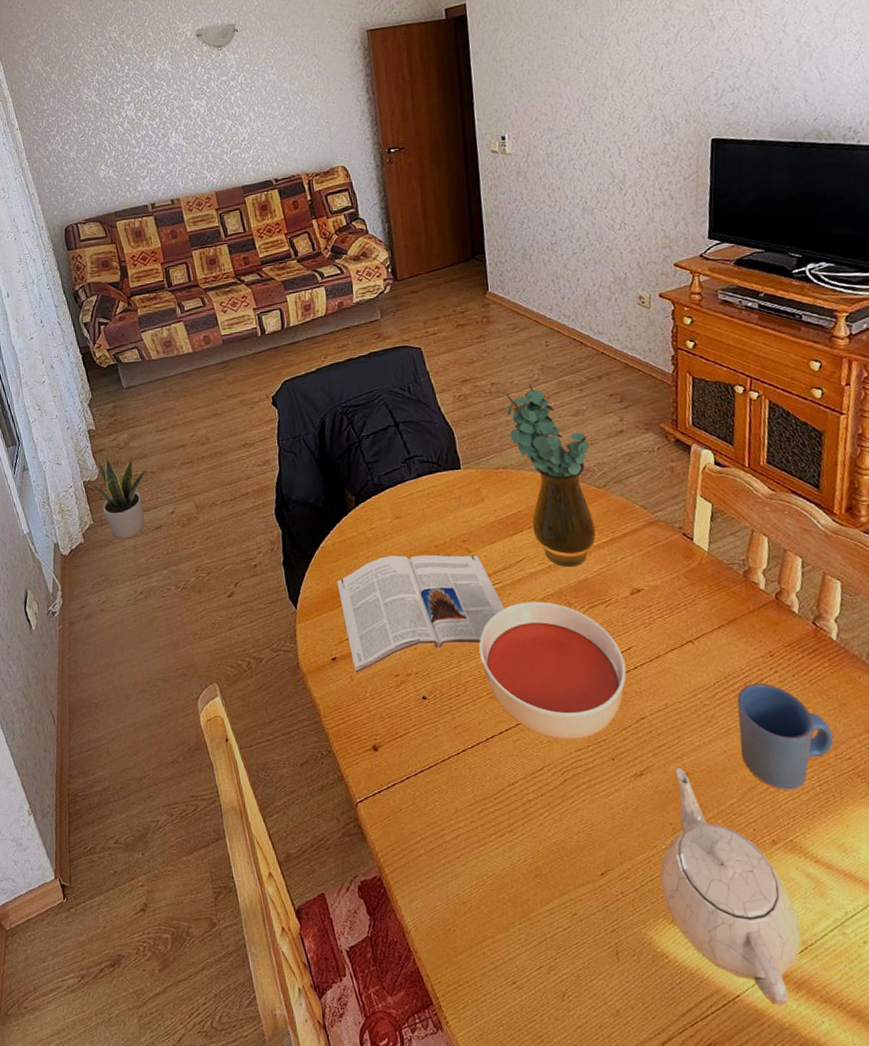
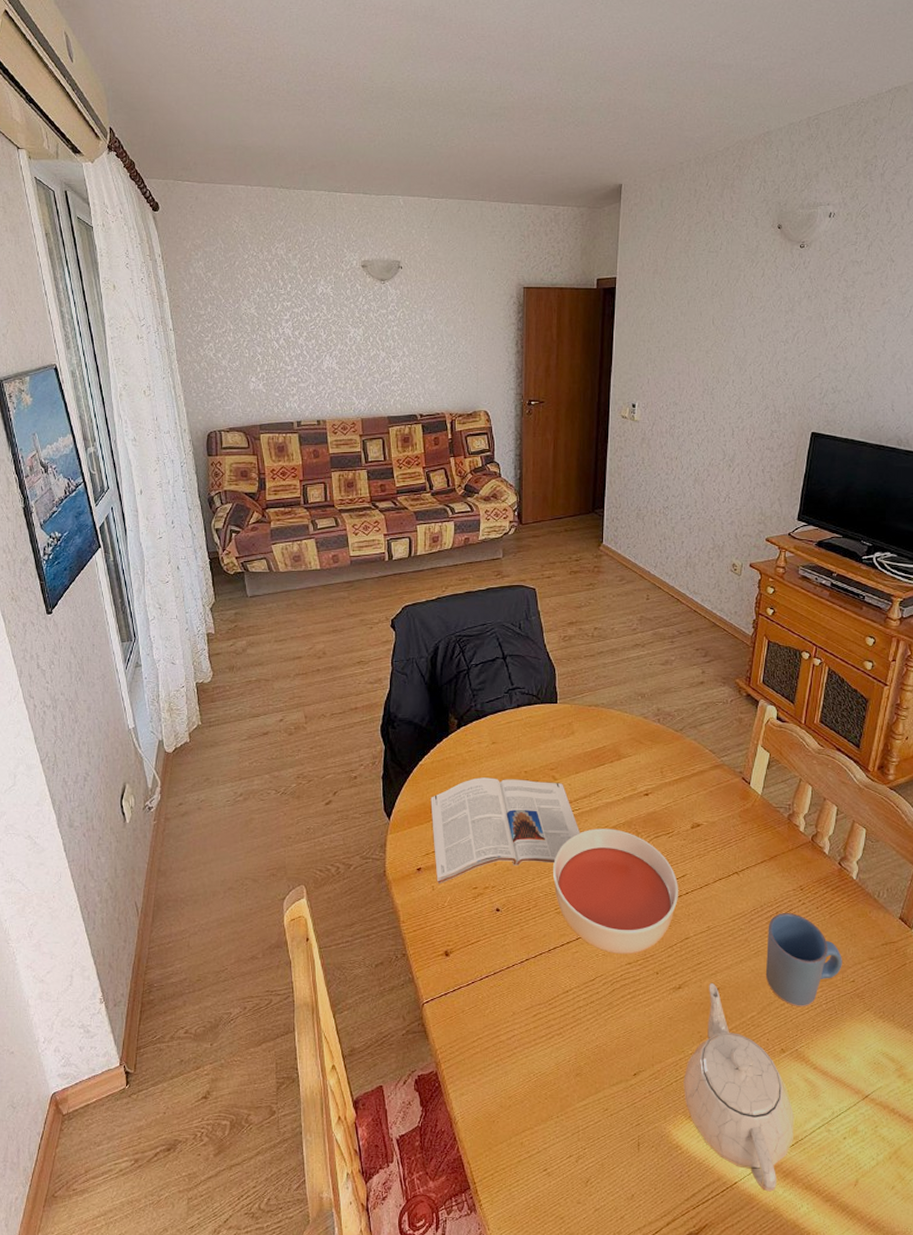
potted plant: present [87,456,149,539] -> none [199,661,263,742]
vase: present [506,384,596,568] -> none [605,632,673,801]

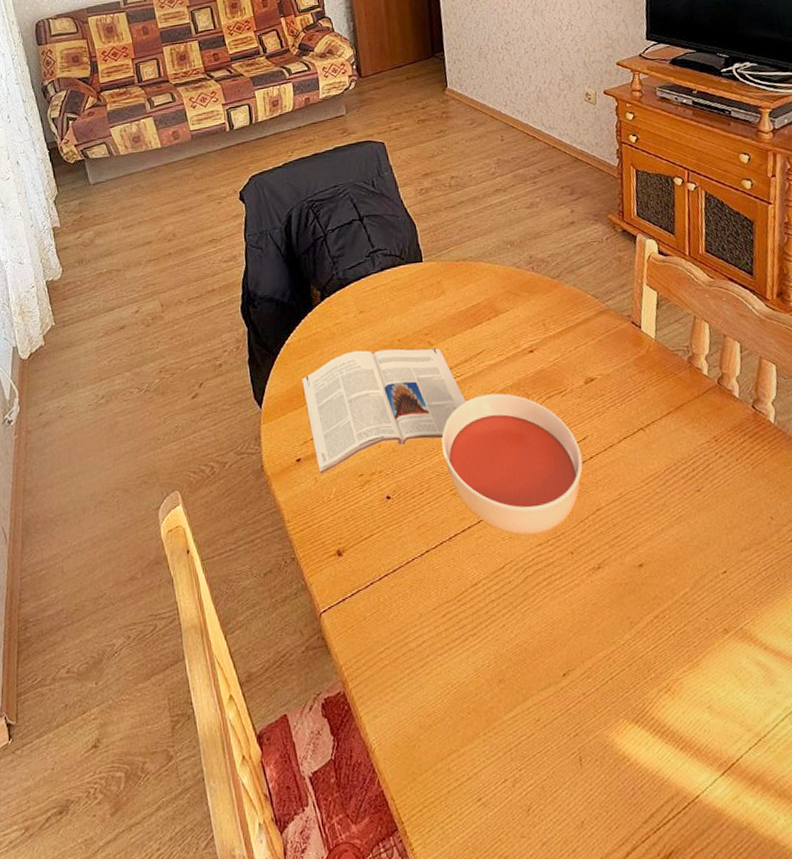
teapot: present [683,982,795,1192] -> none [619,558,756,804]
mug: present [766,913,842,1008] -> none [686,468,776,578]

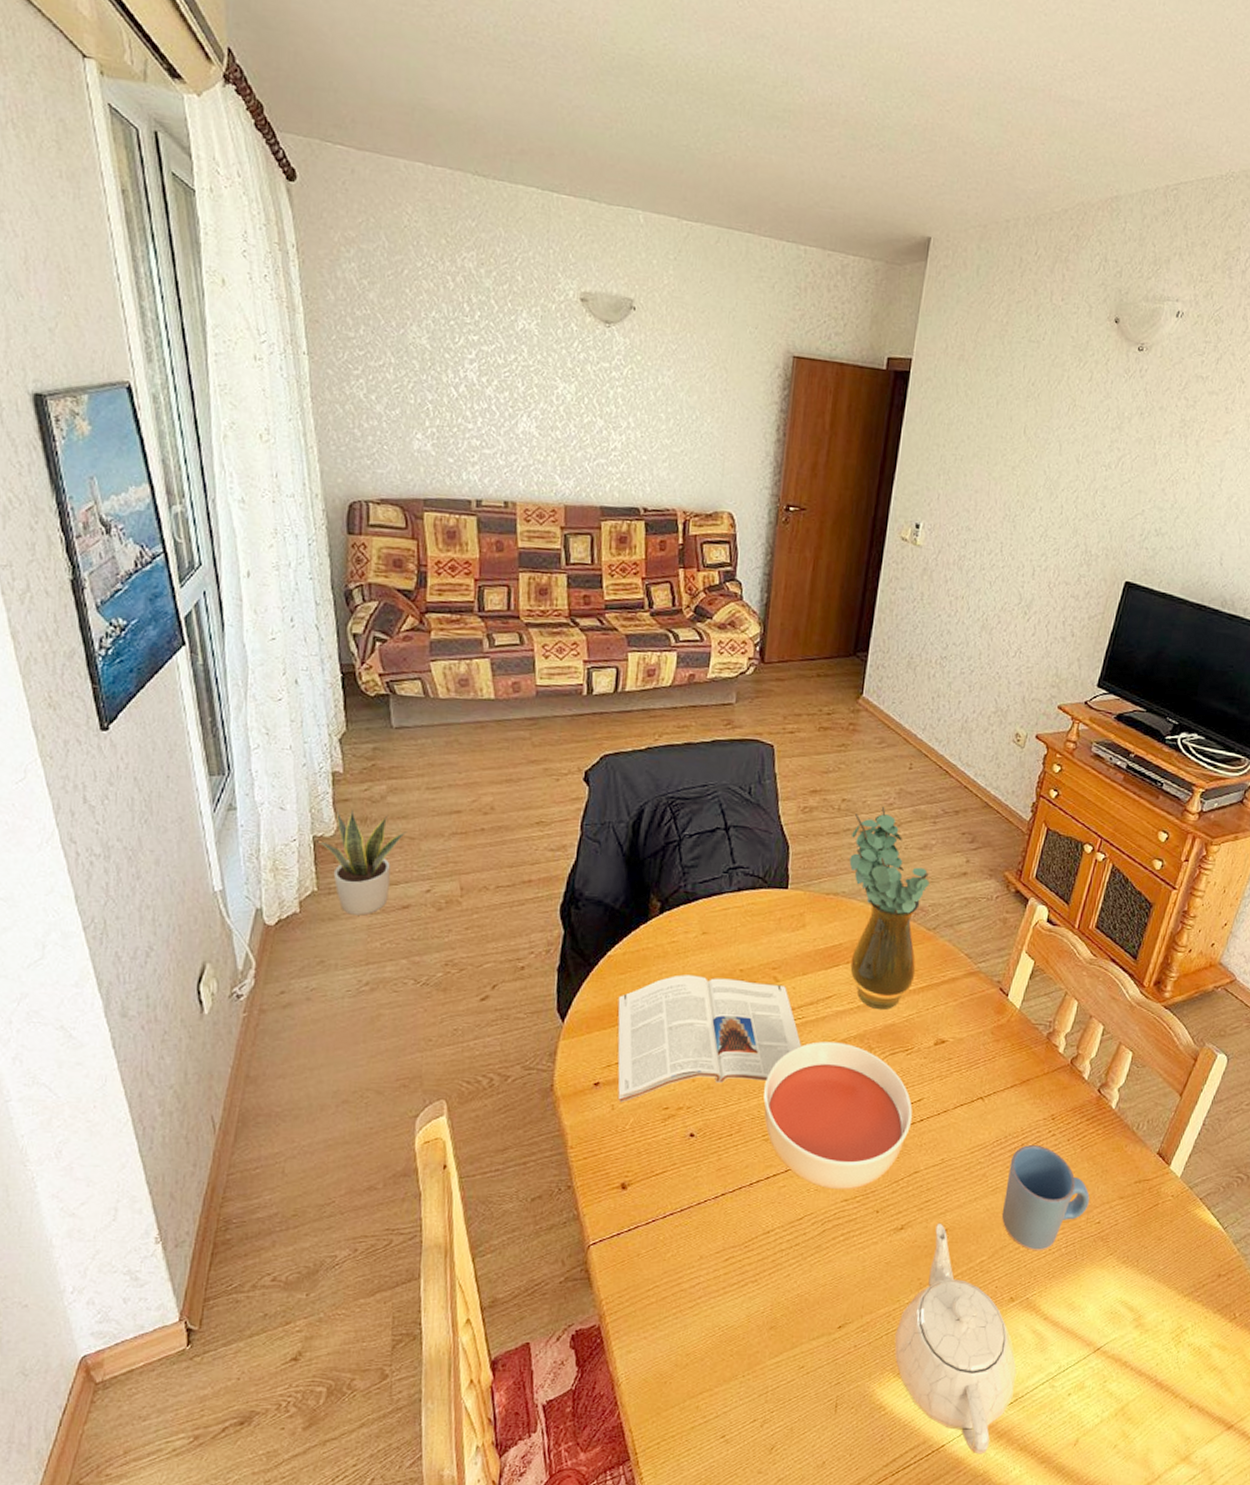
potted plant: none [49,255,114,341] -> present [317,809,407,916]
vase: none [465,177,552,358] -> present [849,807,929,1010]
teapot: none [619,558,756,804] -> present [894,1223,1017,1454]
mug: none [686,468,776,578] -> present [1002,1145,1090,1251]

